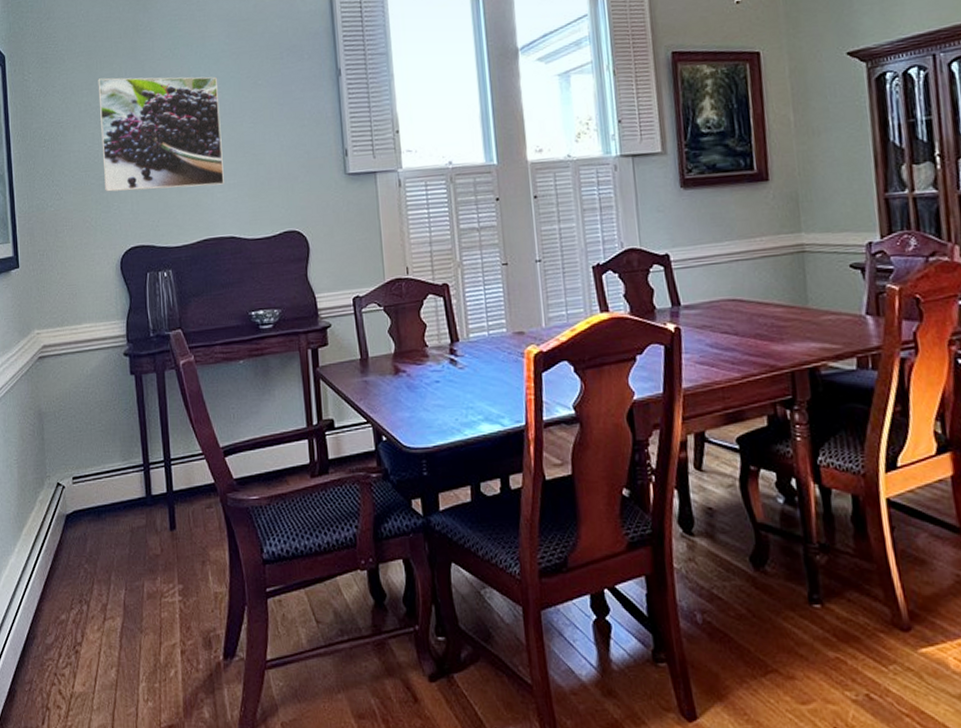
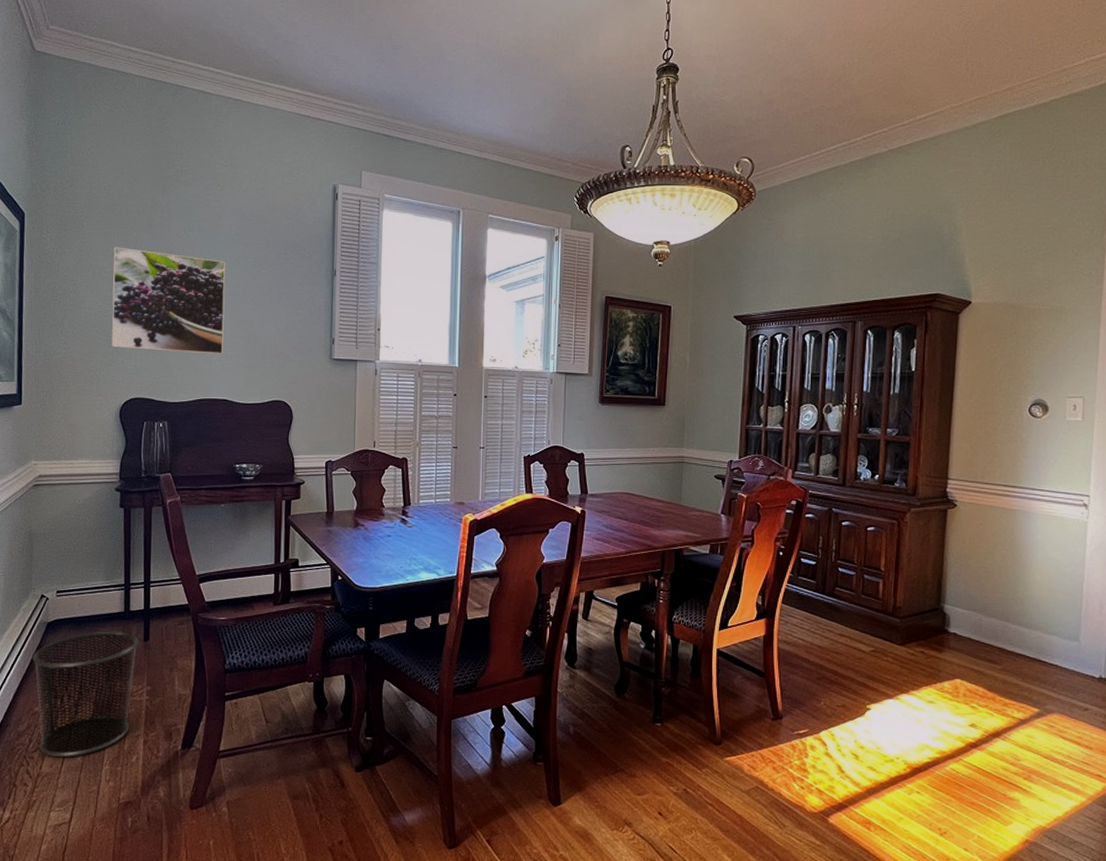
waste bin: none [54,520,165,674] -> present [33,631,139,758]

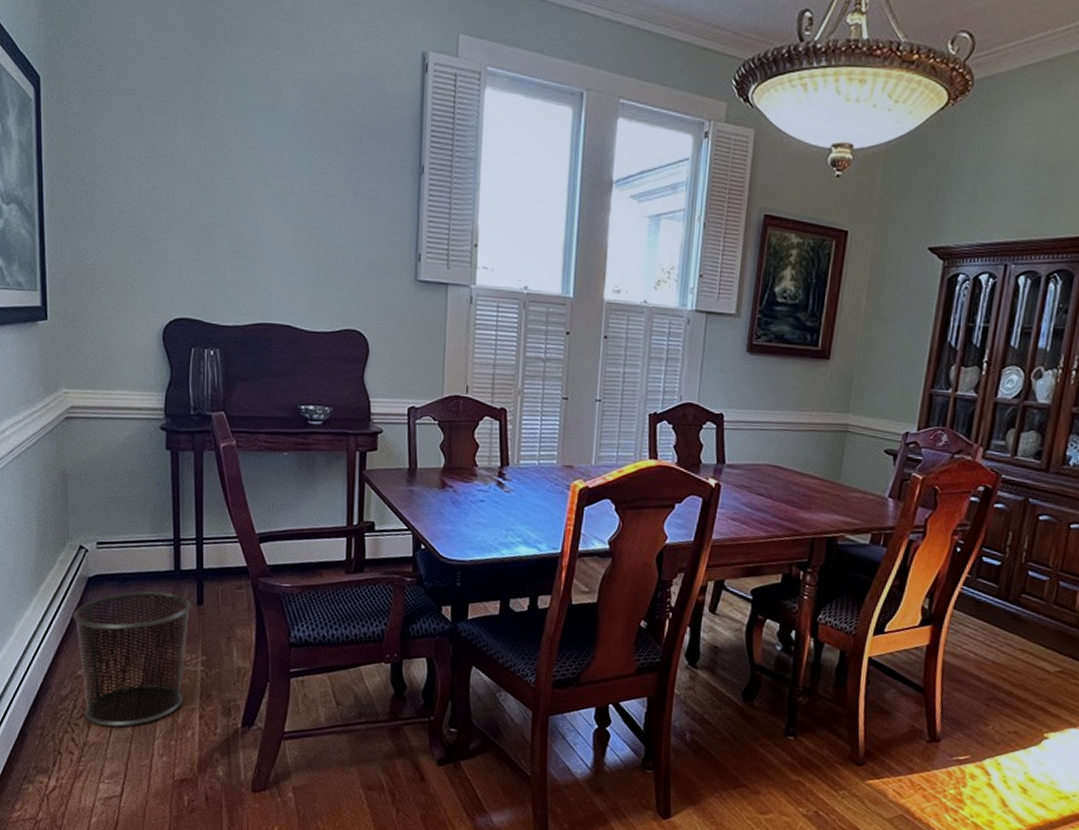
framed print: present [111,247,226,354] -> none [149,125,288,268]

